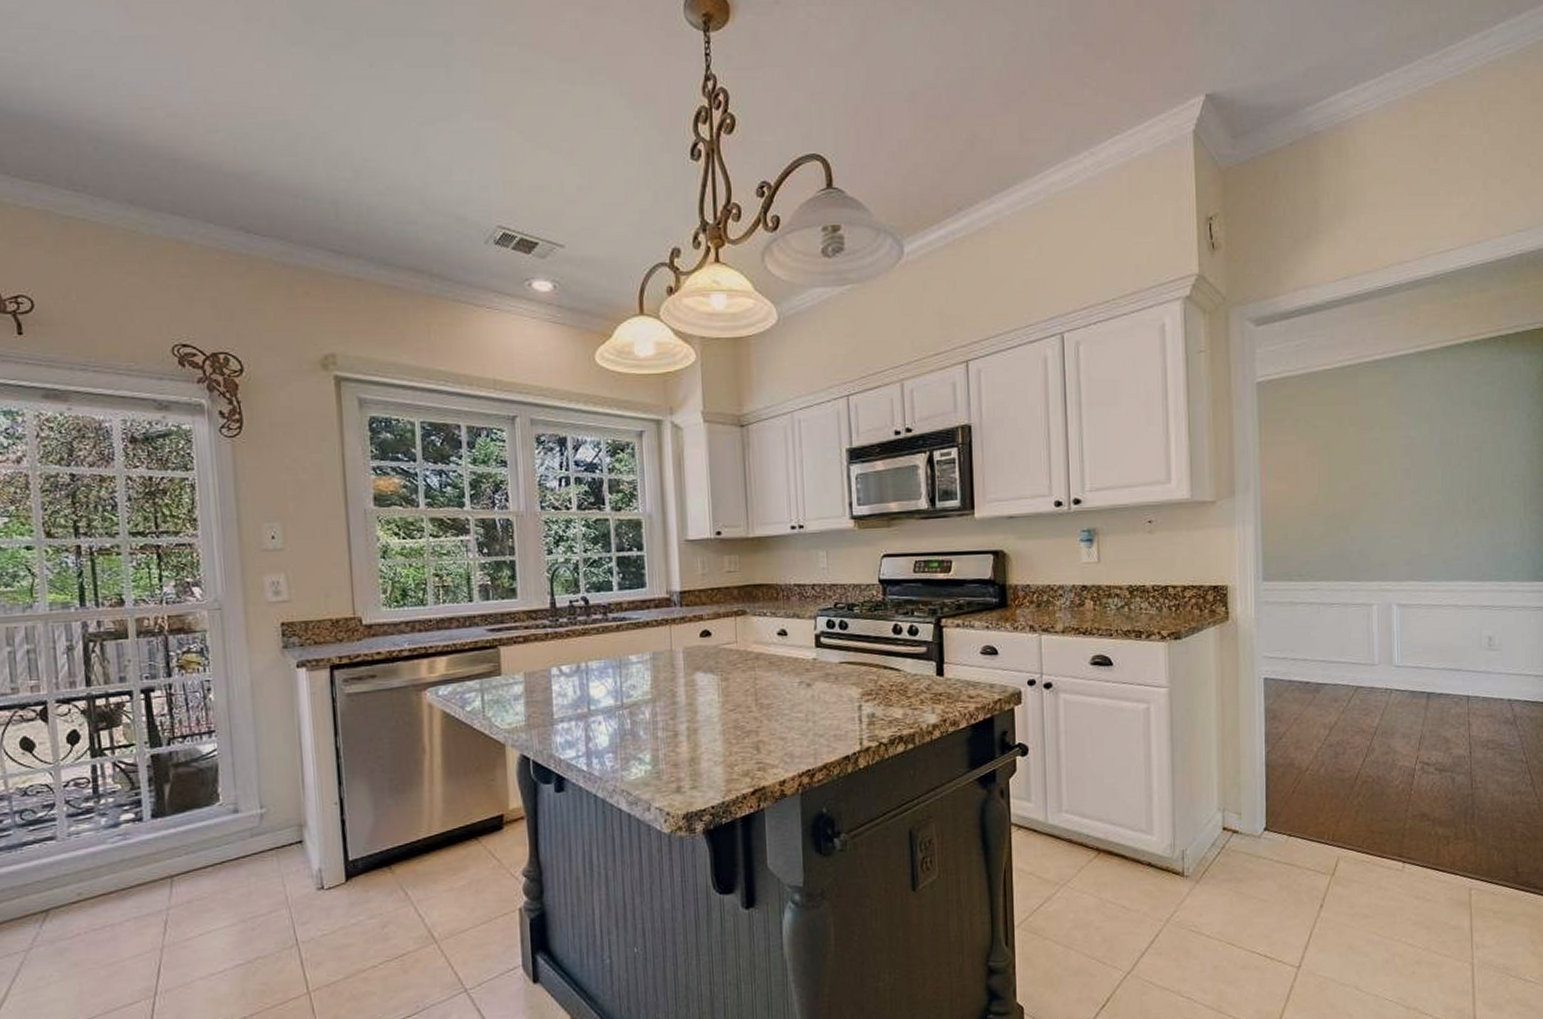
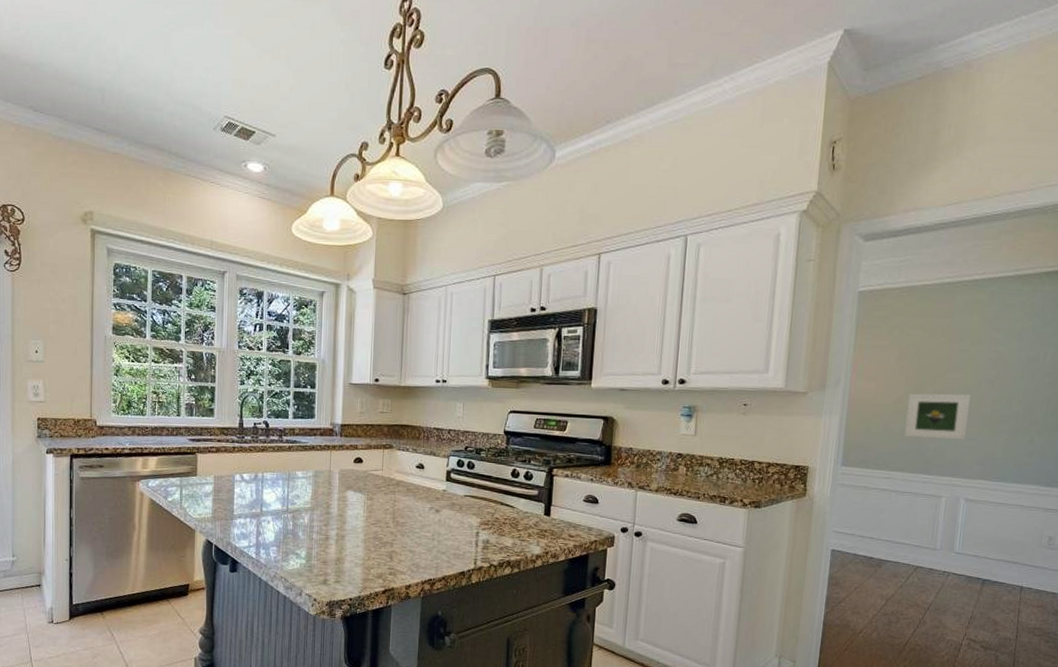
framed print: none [1324,487,1390,541] -> present [904,393,971,440]

